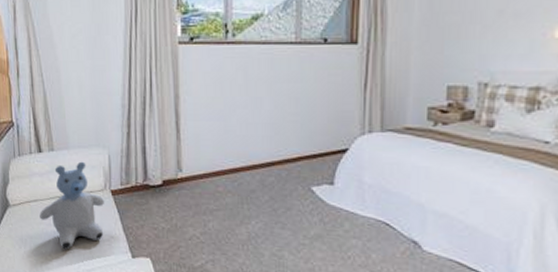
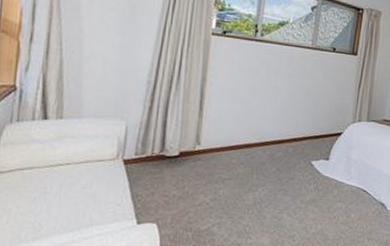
stuffed bear: present [40,161,105,250] -> none [33,130,116,219]

